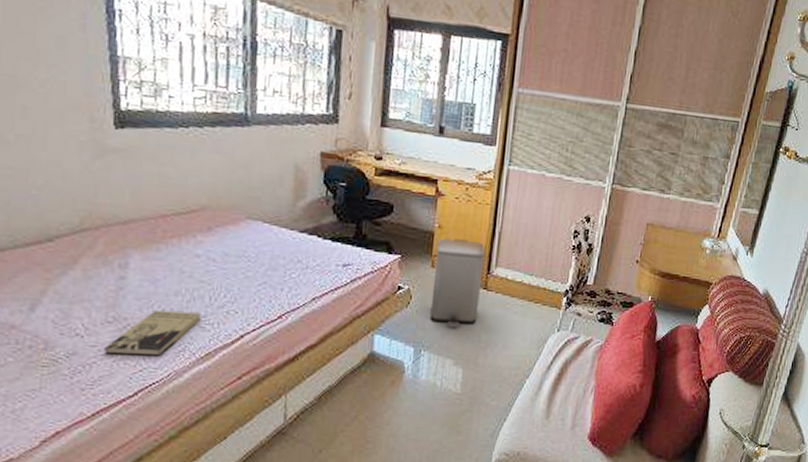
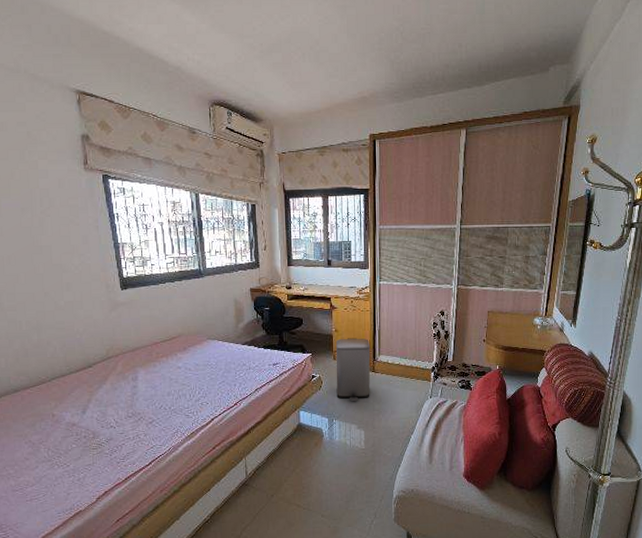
book: present [104,311,202,356] -> none [128,406,186,438]

